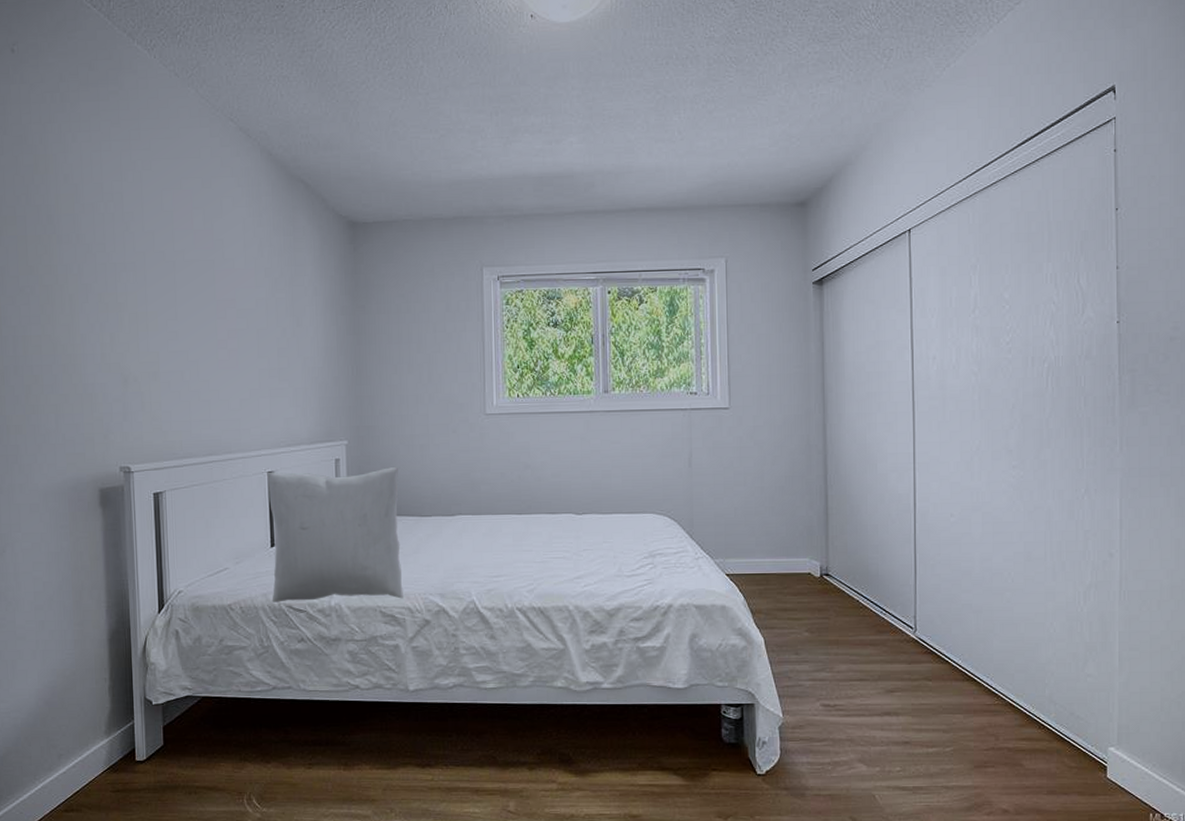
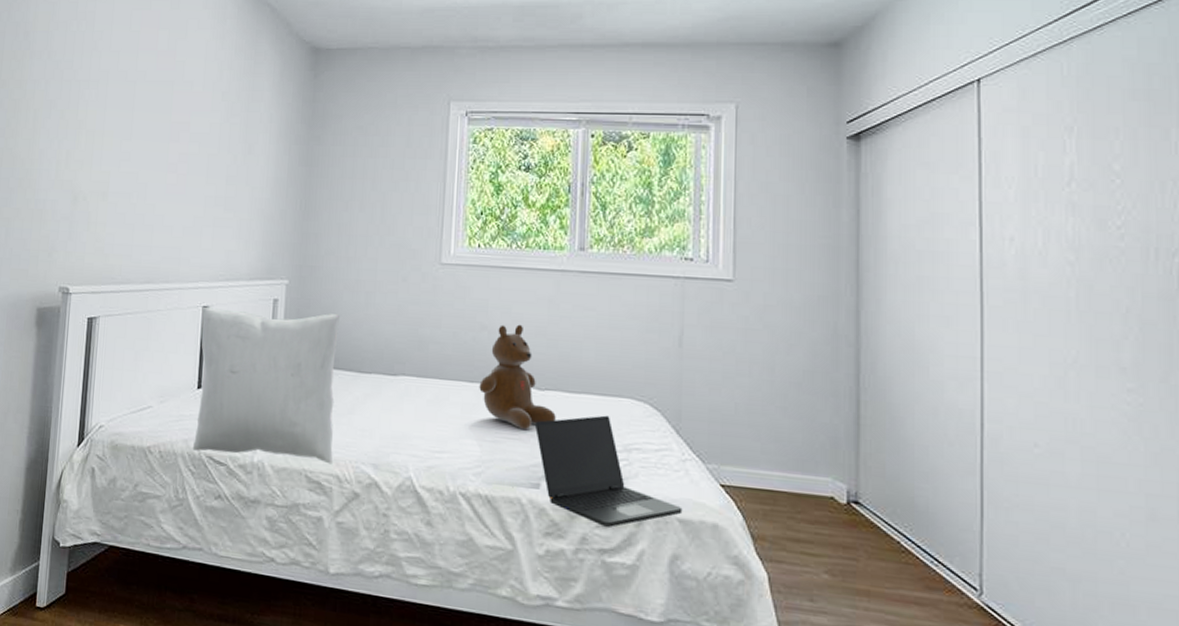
stuffed bear: none [527,461,593,550] -> present [479,324,556,430]
laptop: none [575,529,698,619] -> present [534,415,683,528]

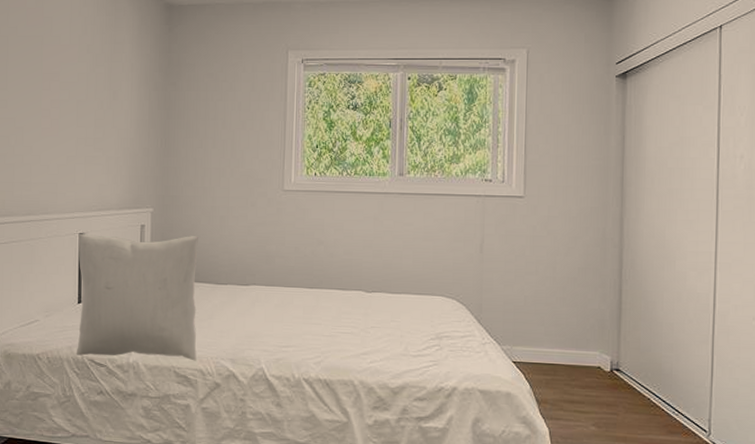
stuffed bear: present [479,324,556,430] -> none [318,239,381,326]
laptop: present [534,415,683,528] -> none [363,310,483,400]

